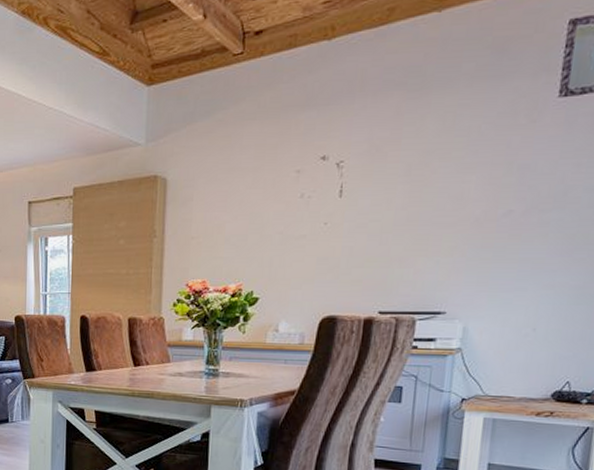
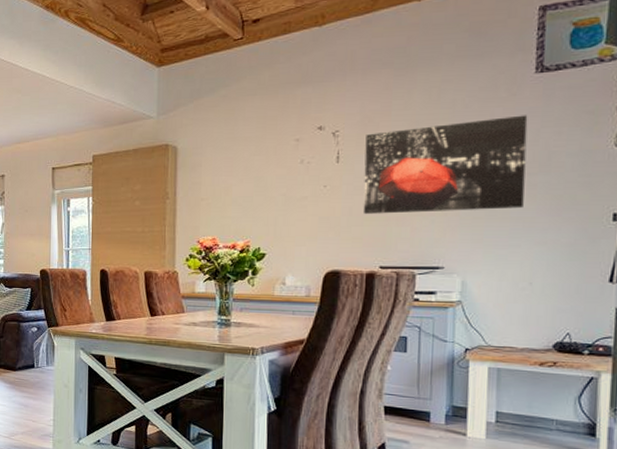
wall art: none [364,144,547,254] -> present [363,115,528,214]

